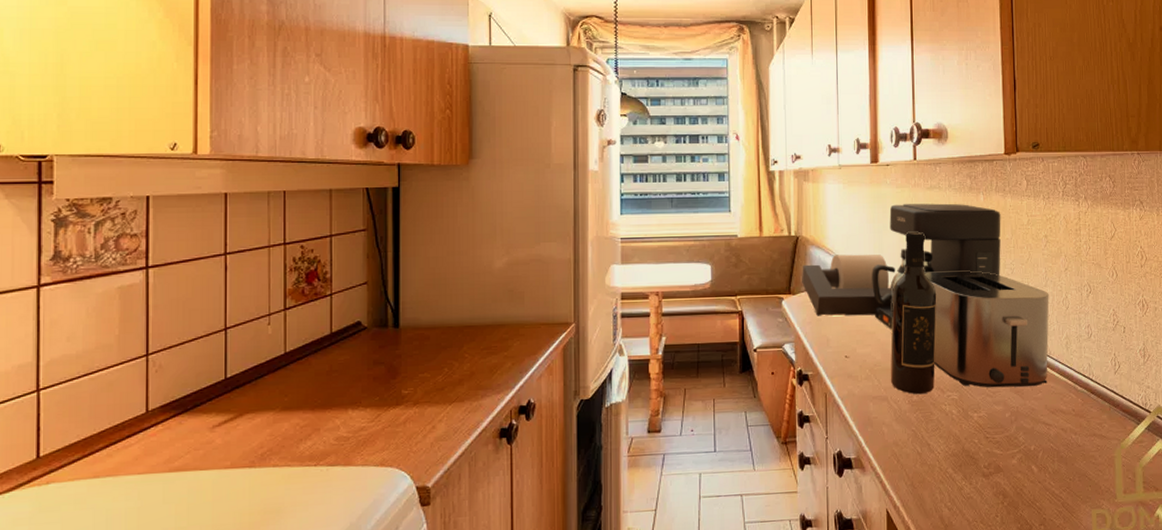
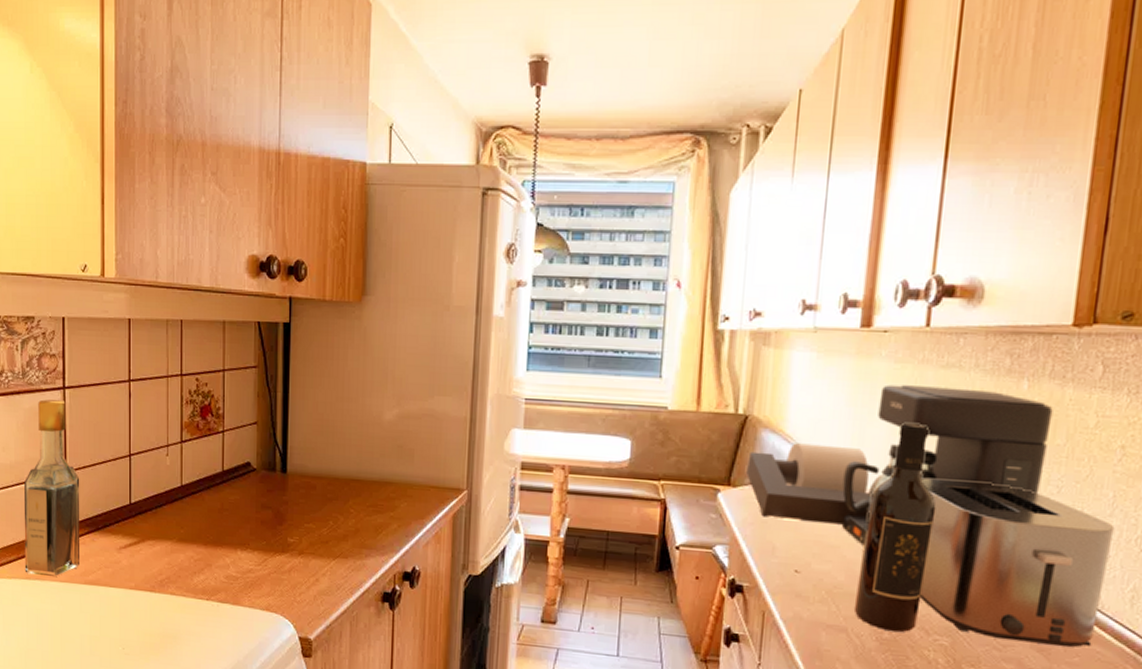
bottle: none [92,281,165,473] -> present [24,399,80,578]

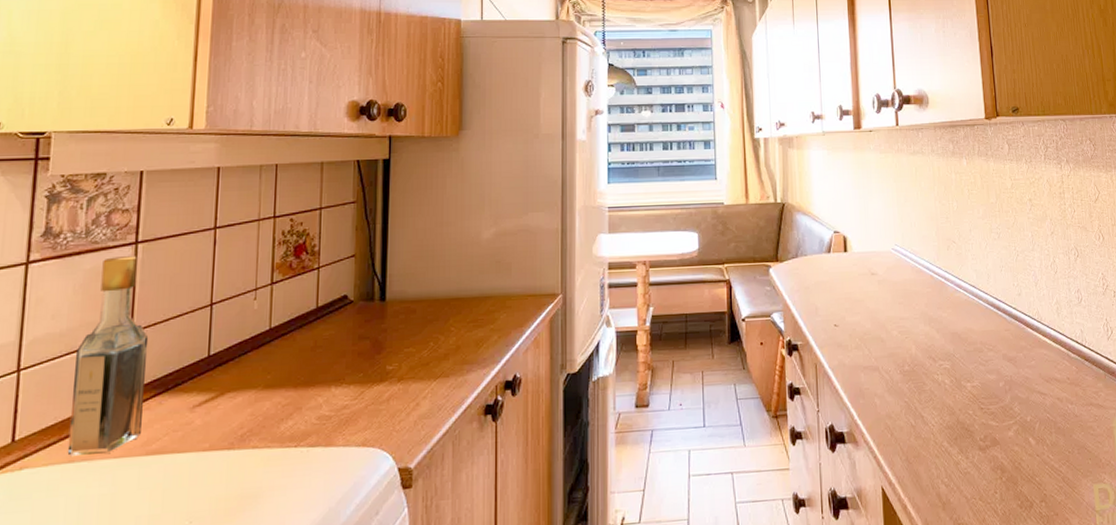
paper towel holder: present [746,443,870,525] -> none [789,220,879,284]
coffee maker: present [842,384,1053,546] -> none [858,168,987,297]
wine bottle: present [853,423,937,633] -> none [879,197,926,364]
toaster: present [919,477,1115,647] -> none [911,236,1040,356]

